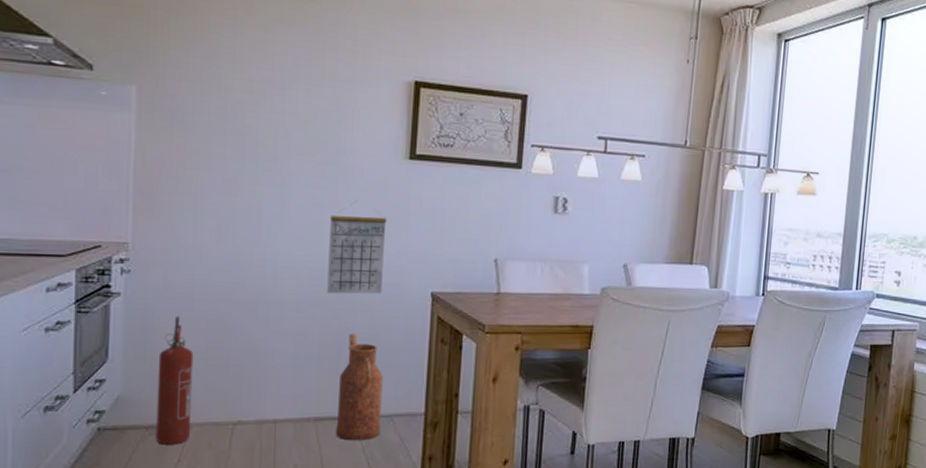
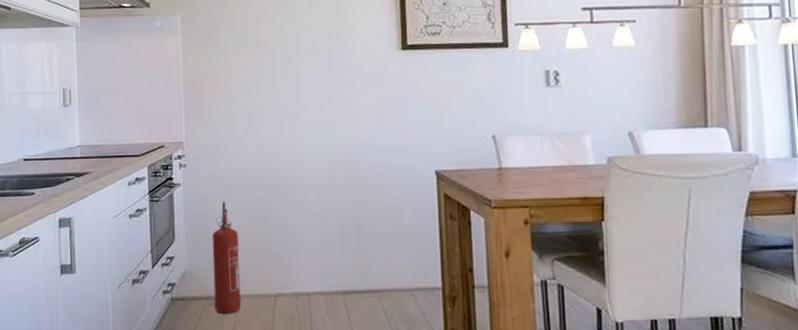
calendar: present [327,201,387,294] -> none [339,92,390,177]
watering can: present [335,334,383,441] -> none [360,212,402,314]

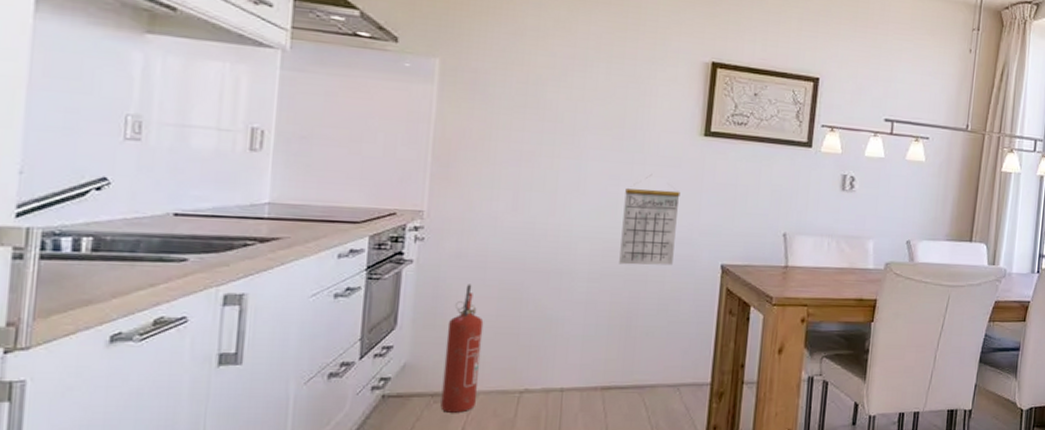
calendar: none [339,92,390,177] -> present [619,174,681,266]

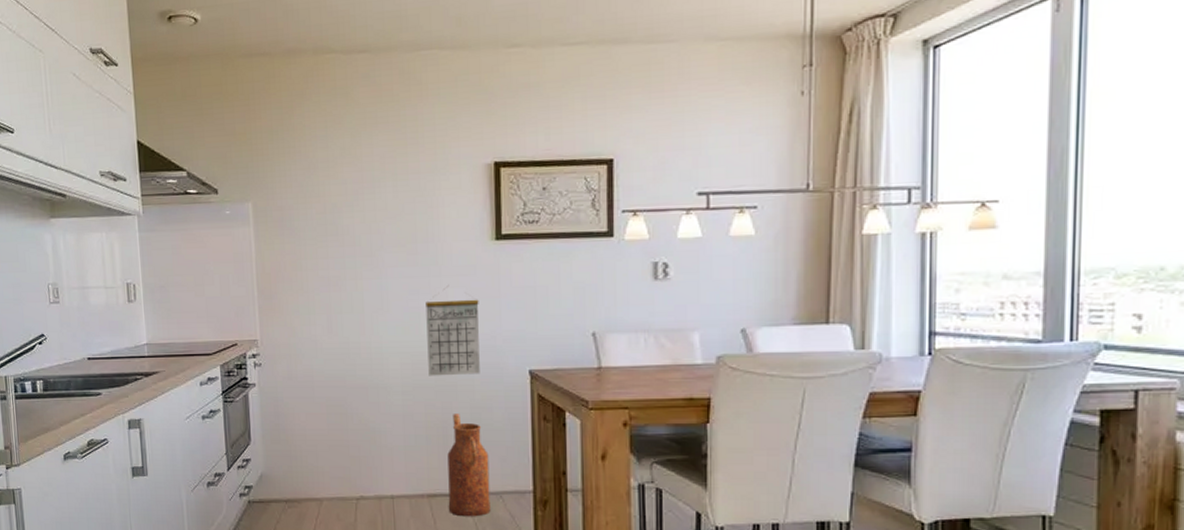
fire extinguisher: present [440,284,484,413] -> none [290,402,321,517]
watering can: none [622,304,671,410] -> present [447,414,491,517]

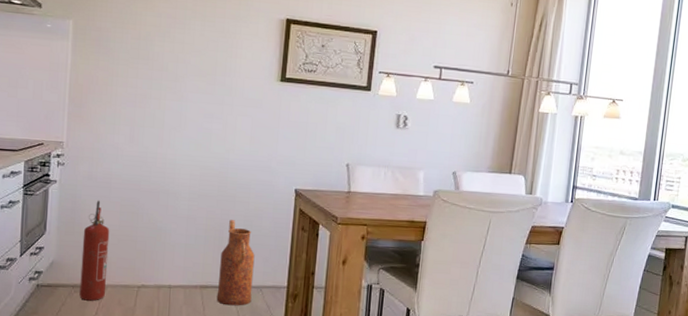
fire extinguisher: none [290,402,321,517] -> present [79,200,110,301]
calendar: present [426,286,480,376] -> none [213,114,262,189]

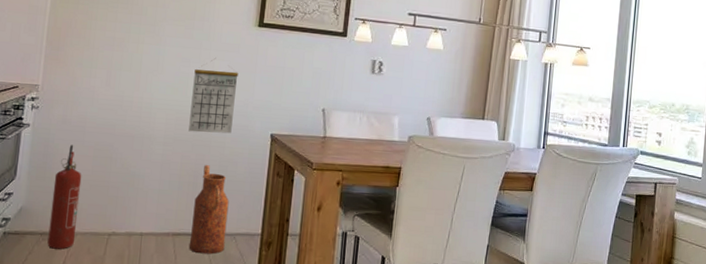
calendar: none [213,114,262,189] -> present [188,58,239,134]

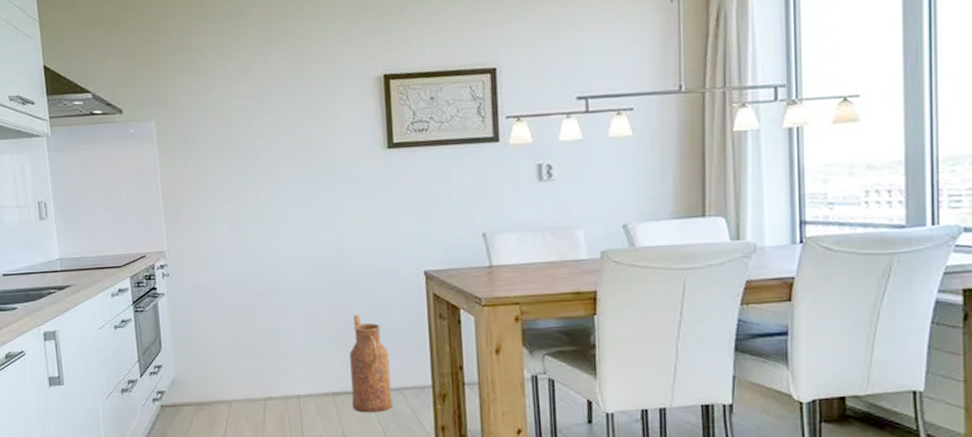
fire extinguisher: present [47,144,82,249] -> none [199,309,231,419]
calendar: present [188,58,239,134] -> none [323,193,378,280]

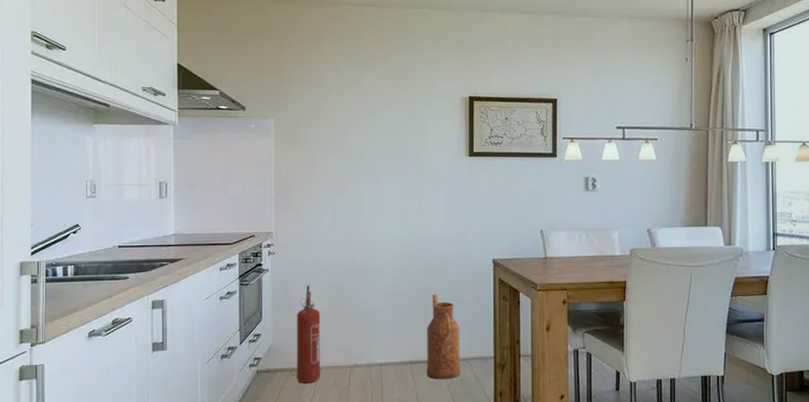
fire extinguisher: none [199,309,231,419] -> present [296,285,321,383]

